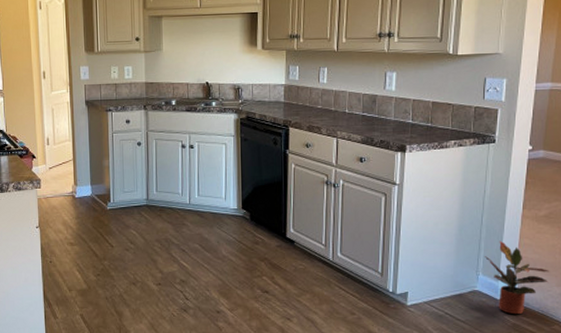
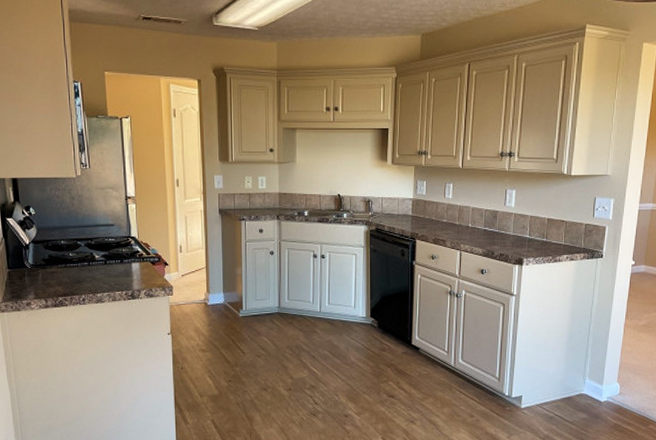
potted plant: present [484,240,549,315] -> none [590,347,647,416]

